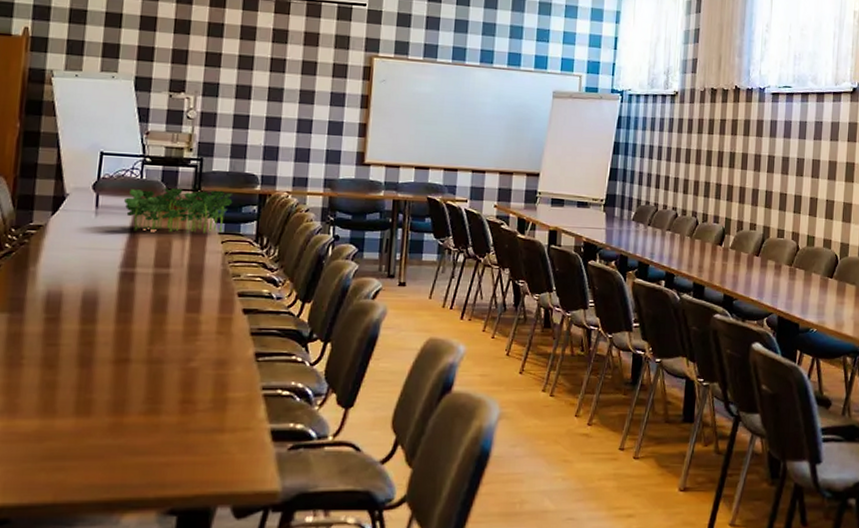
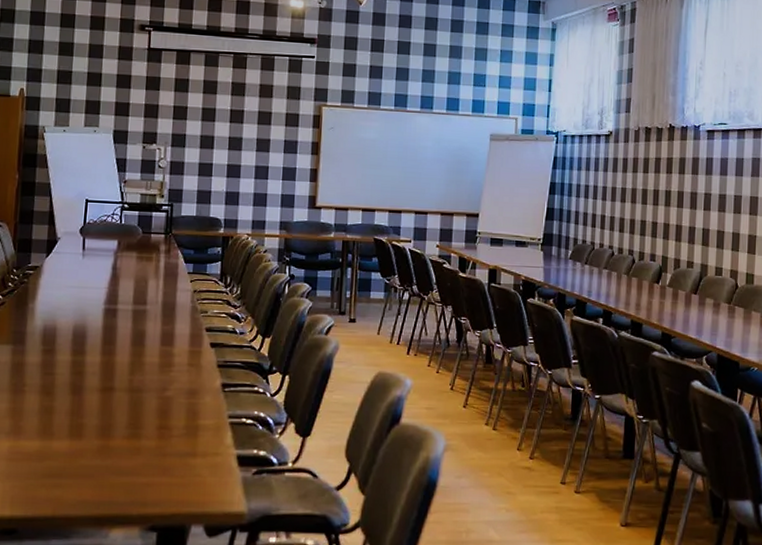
plant: present [124,188,233,233] -> none [107,231,200,273]

